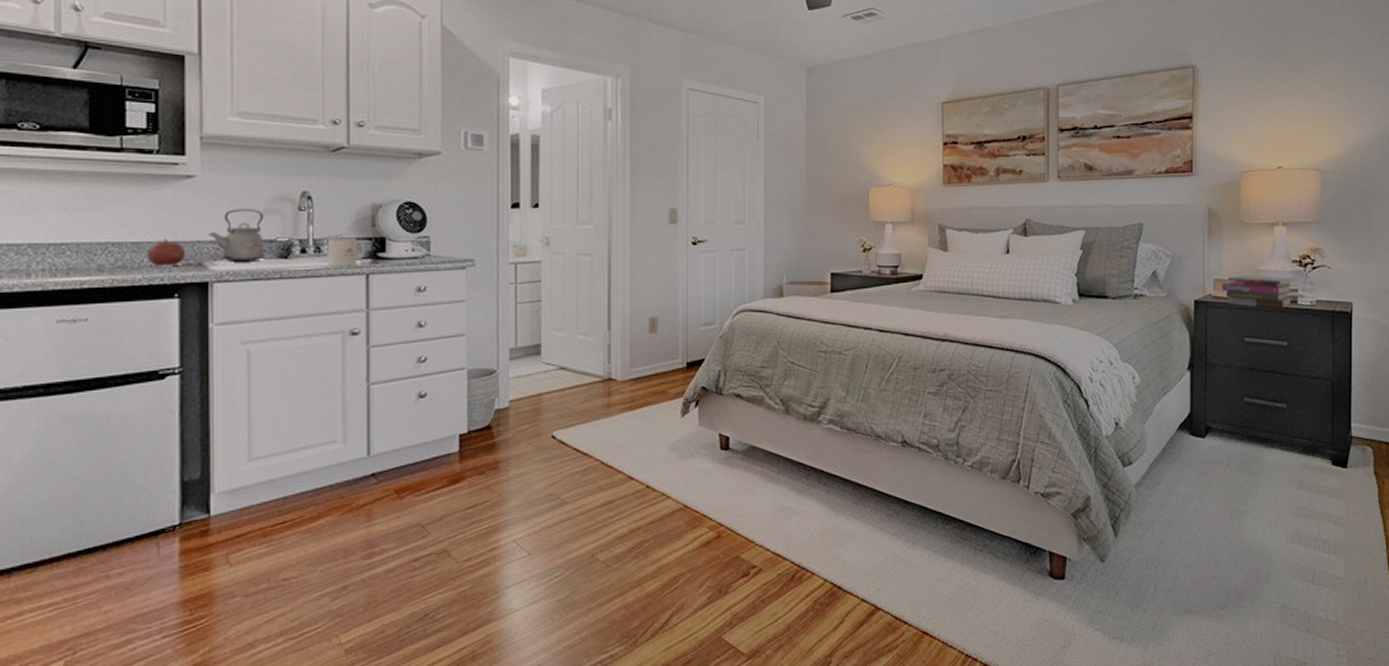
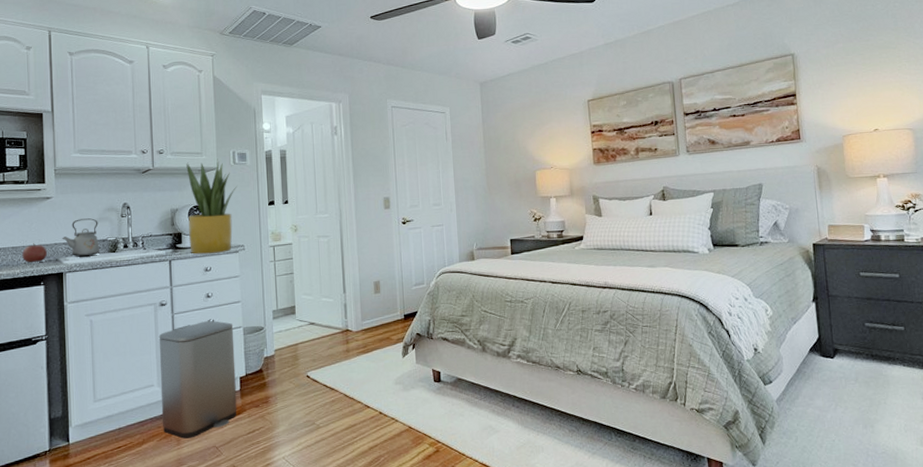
mug: present [327,237,366,268] -> none [141,234,168,258]
pedal bin: none [346,359,454,513] -> present [158,321,237,439]
planter: none [397,139,468,269] -> present [186,158,237,255]
books: present [1222,276,1296,309] -> none [835,220,901,247]

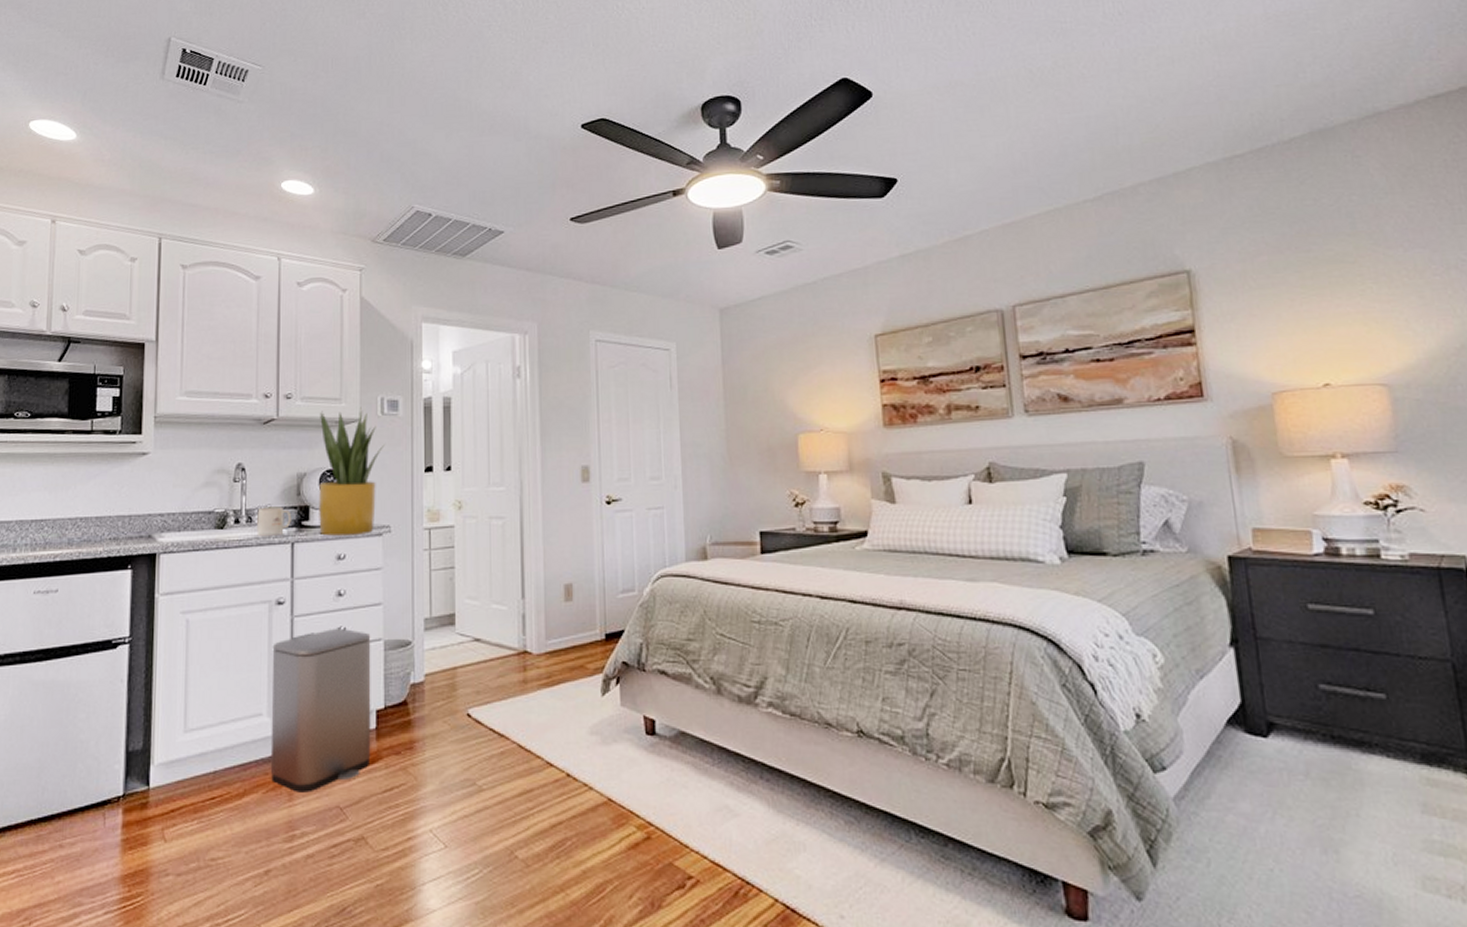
fruit: present [22,243,48,264] -> none [107,513,139,540]
kettle: present [62,218,99,257] -> none [158,482,204,534]
mug: none [141,234,168,258] -> present [257,506,292,537]

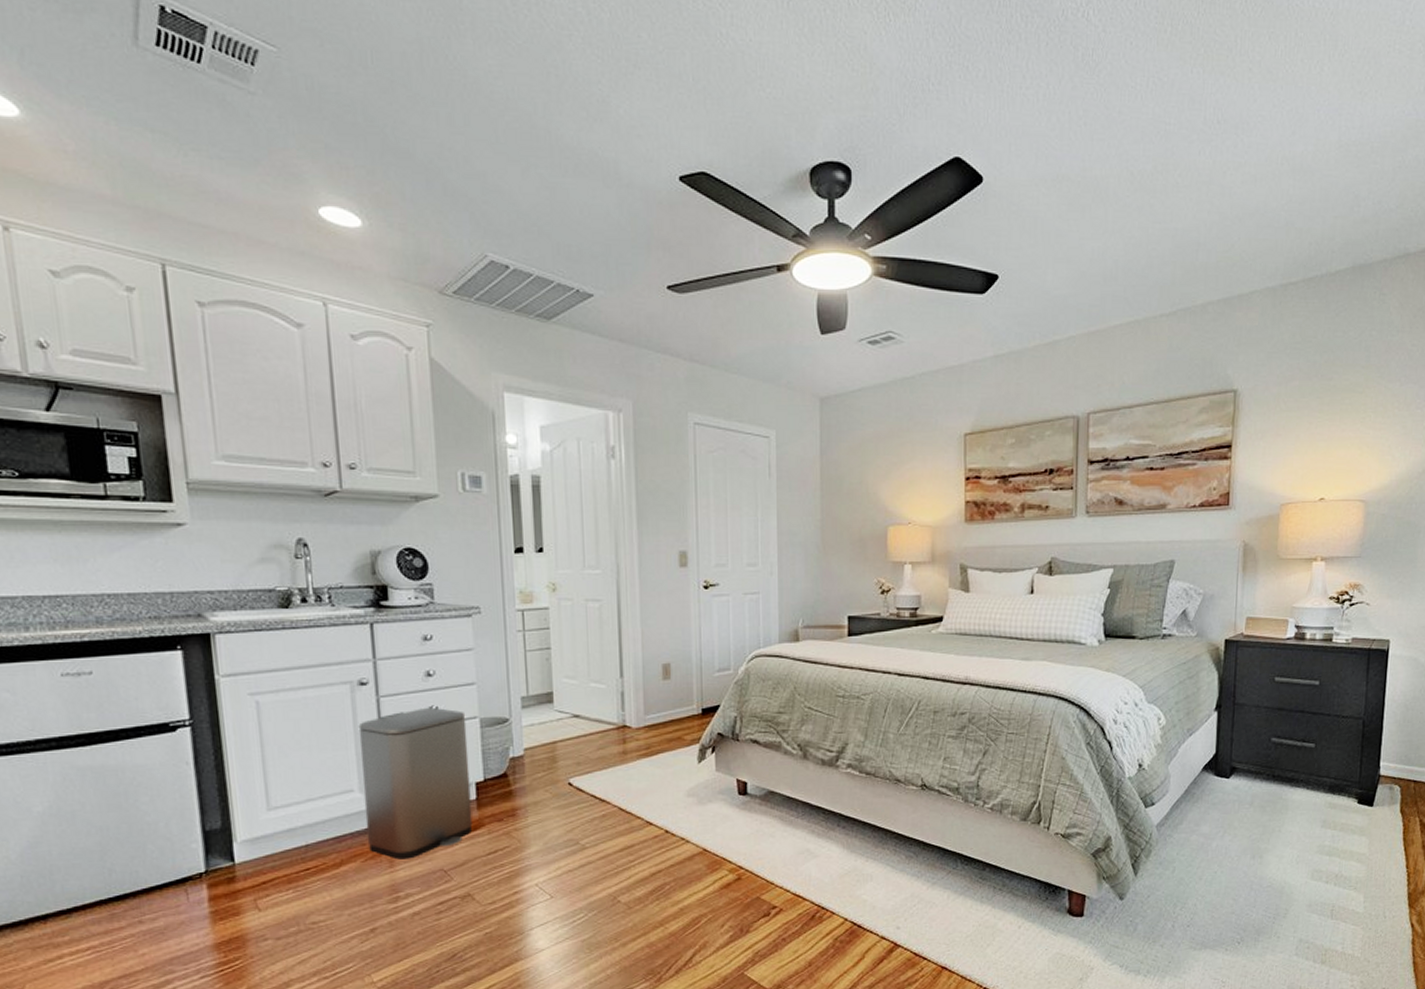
mug: present [257,506,292,537] -> none [327,585,368,617]
planter: present [319,406,385,537] -> none [391,481,469,618]

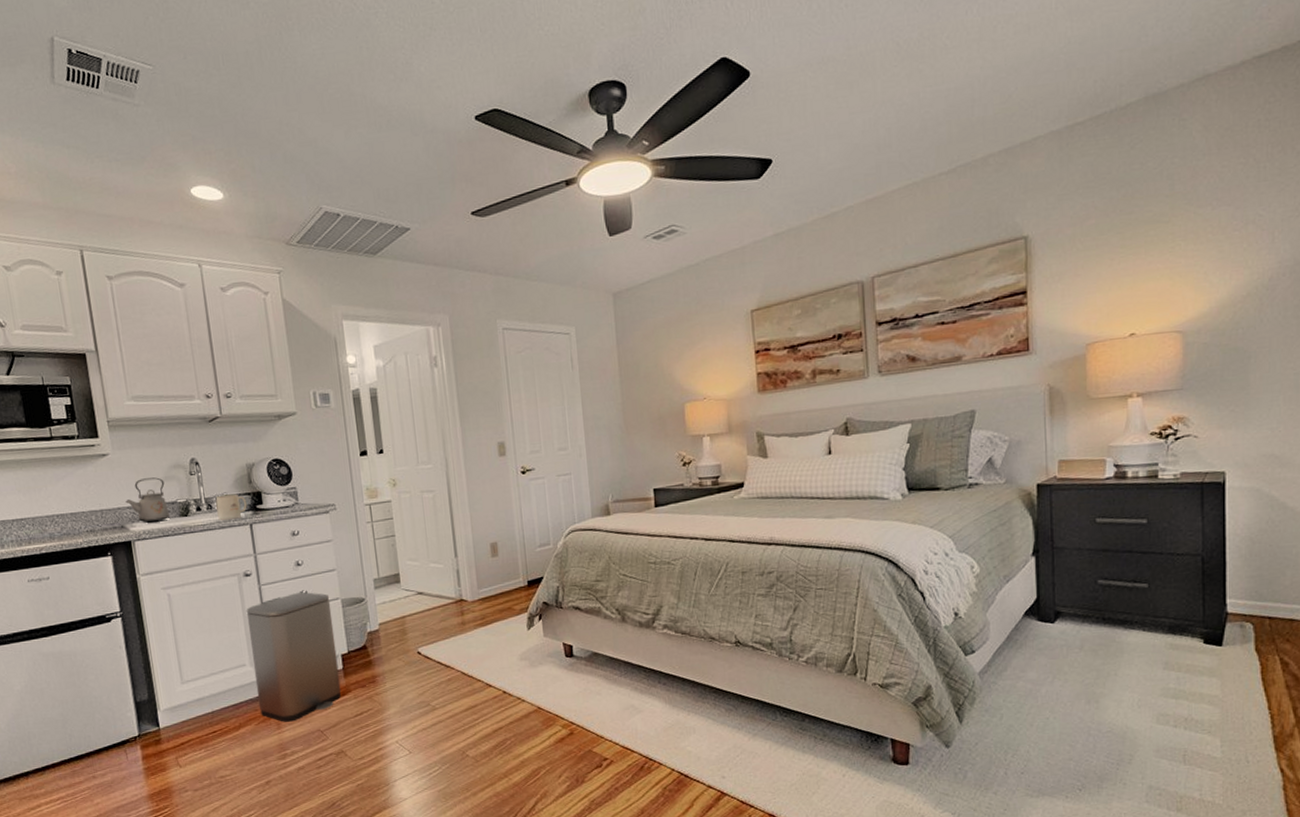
kettle: none [205,558,264,612] -> present [125,477,169,523]
mug: none [327,585,368,617] -> present [215,494,247,522]

